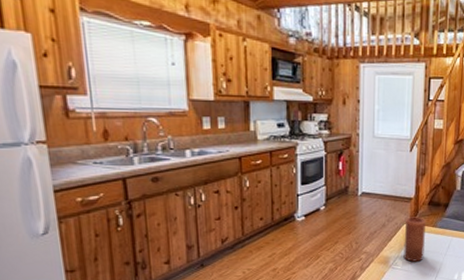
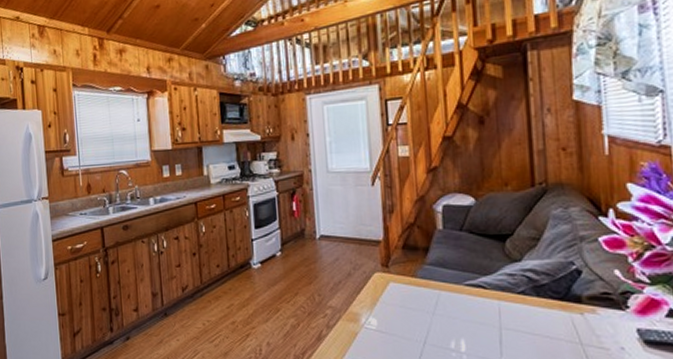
candle: present [403,217,426,262] -> none [375,264,405,321]

